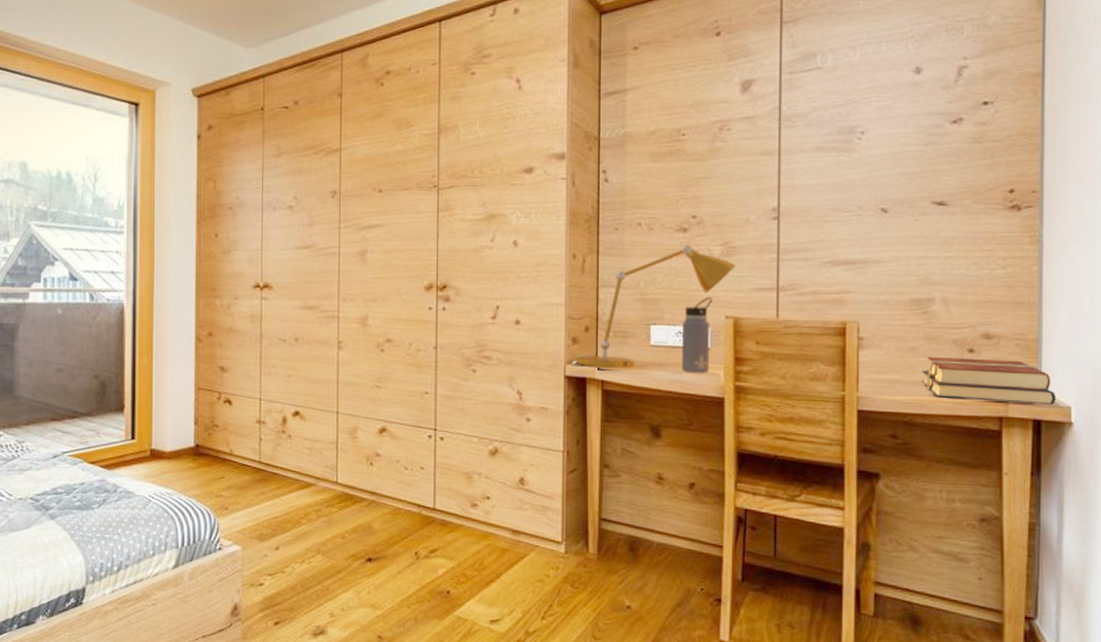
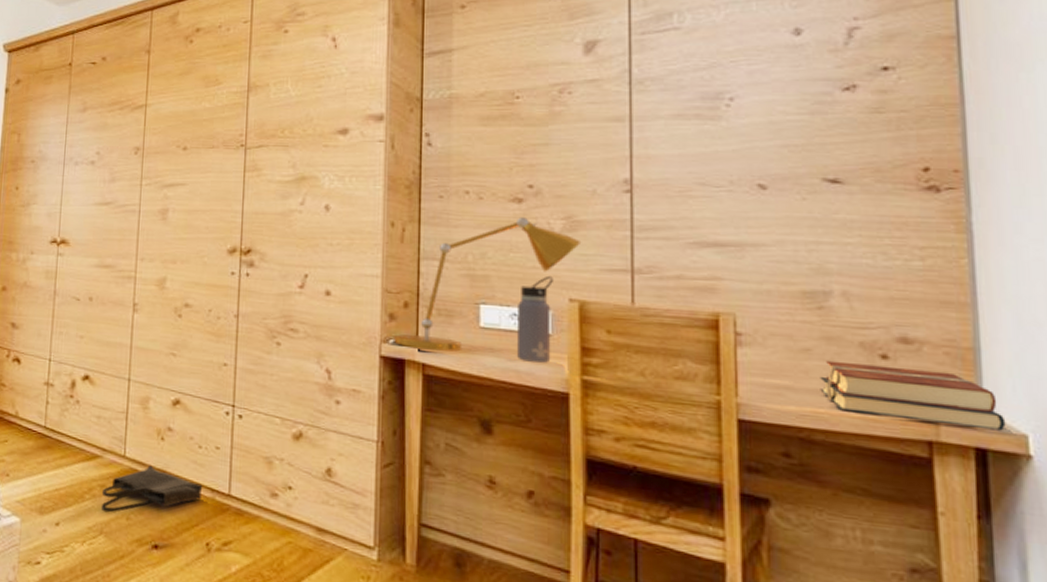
tote bag: none [317,488,410,534] -> present [100,465,203,513]

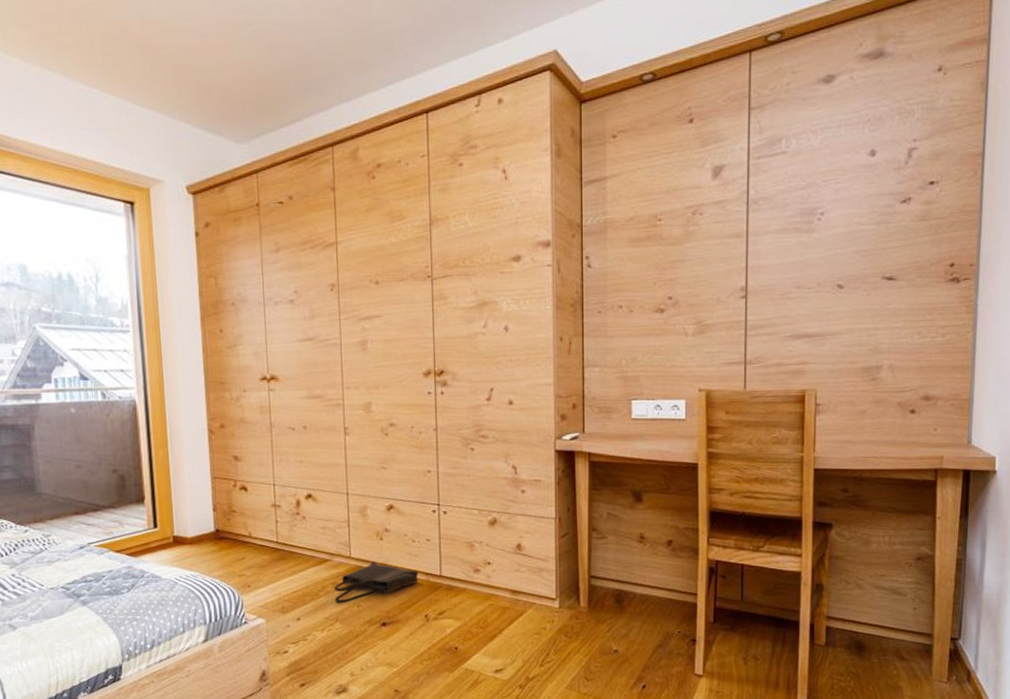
desk lamp: present [389,217,582,352] -> none [562,325,709,442]
water bottle: present [517,275,555,364] -> none [660,371,688,443]
books: present [820,360,1006,431] -> none [870,418,984,457]

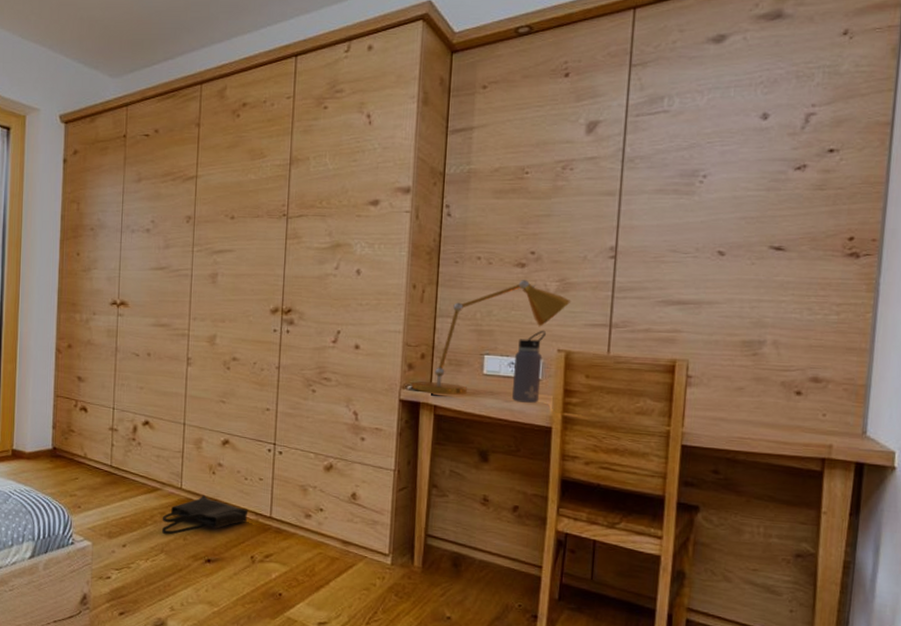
desk lamp: none [562,325,709,442] -> present [407,280,572,395]
water bottle: none [660,371,688,443] -> present [512,330,547,404]

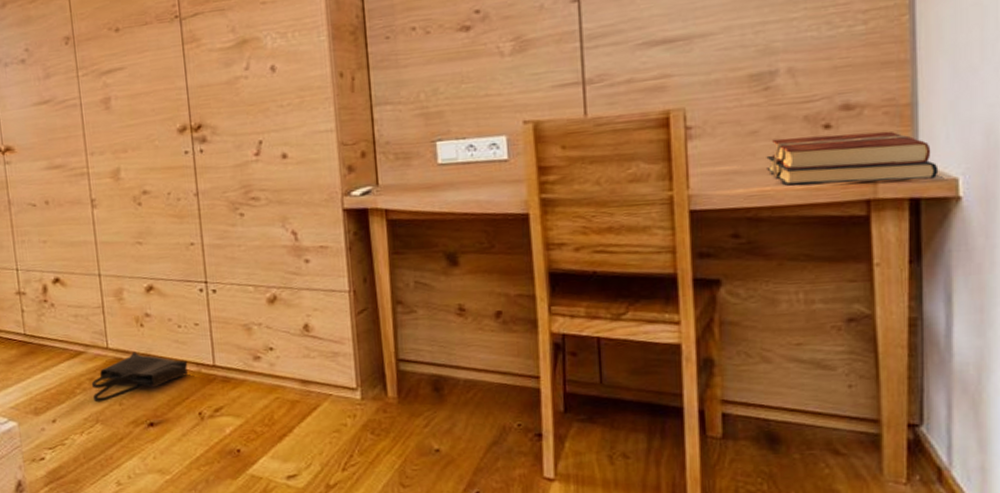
desk lamp: present [407,280,572,395] -> none [351,45,532,198]
water bottle: present [512,330,547,404] -> none [473,100,510,191]
books: none [747,397,881,449] -> present [766,131,939,186]

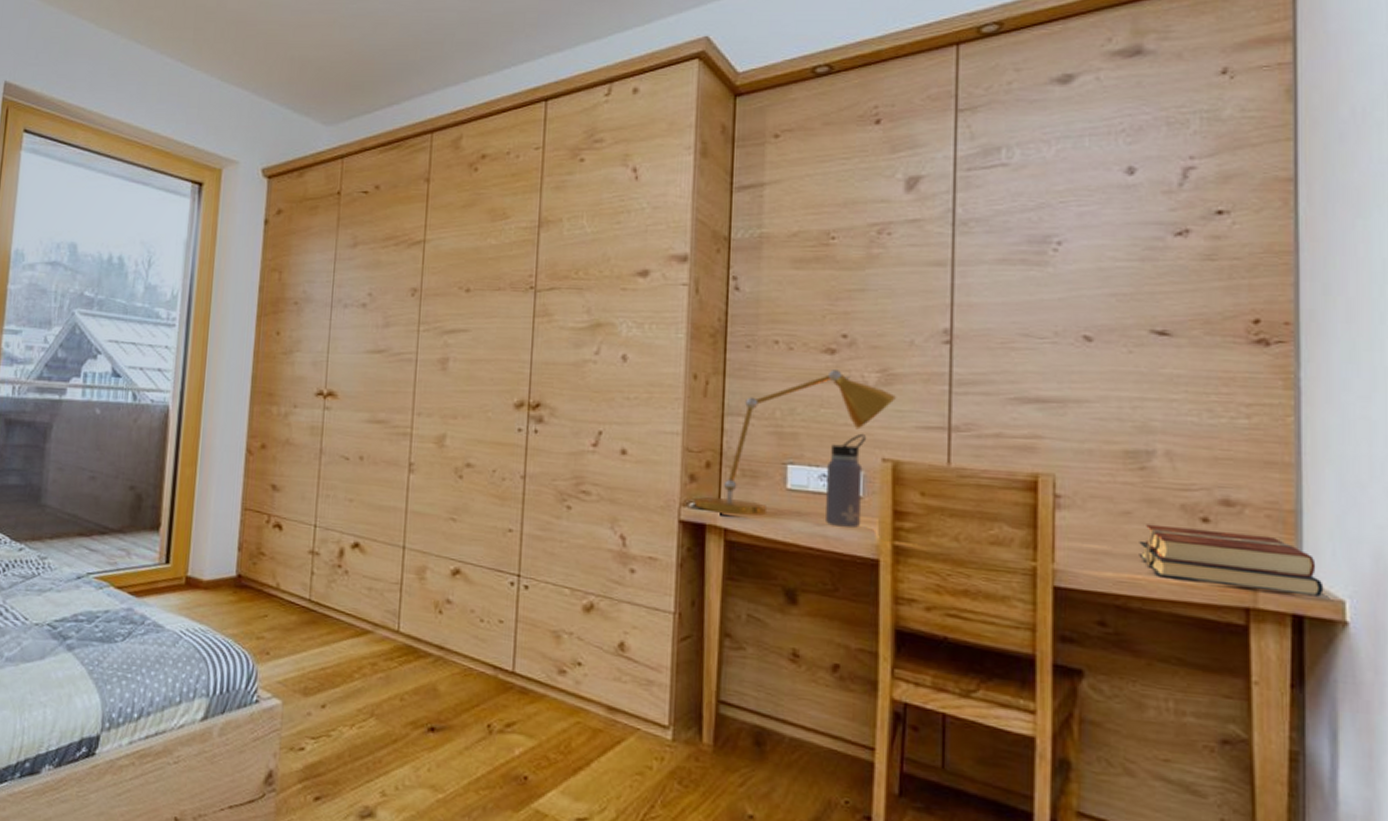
tote bag: present [91,352,188,403] -> none [371,641,485,694]
desk lamp: none [351,45,532,198] -> present [689,370,897,516]
water bottle: none [473,100,510,191] -> present [826,433,867,529]

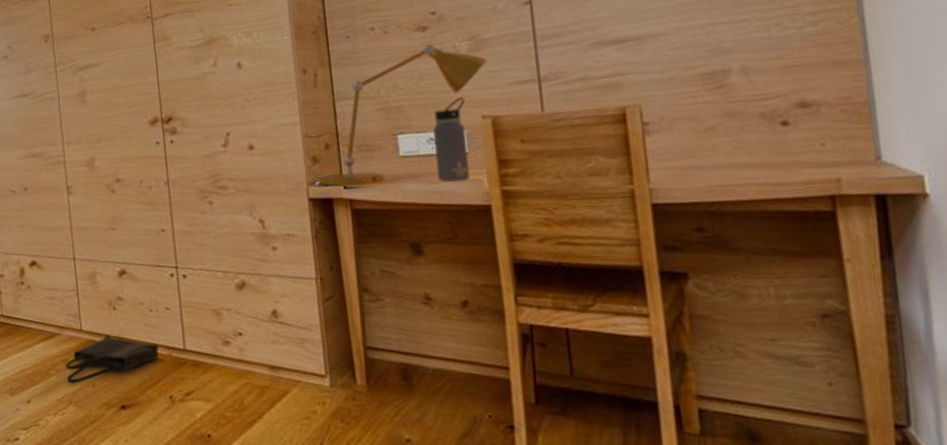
tote bag: none [371,641,485,694] -> present [65,334,159,384]
books: present [1139,524,1324,597] -> none [725,128,903,181]

